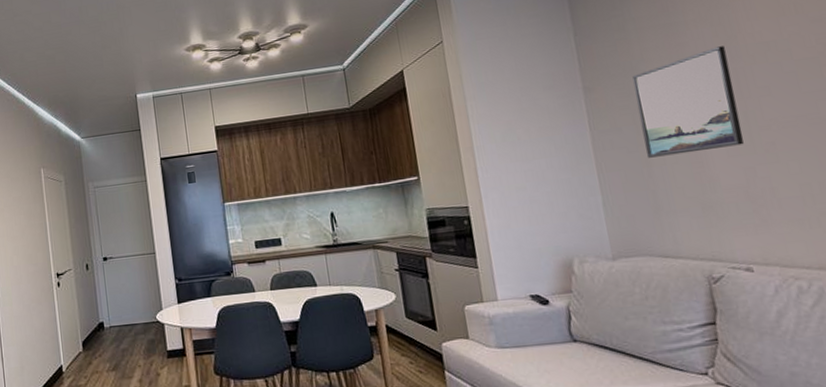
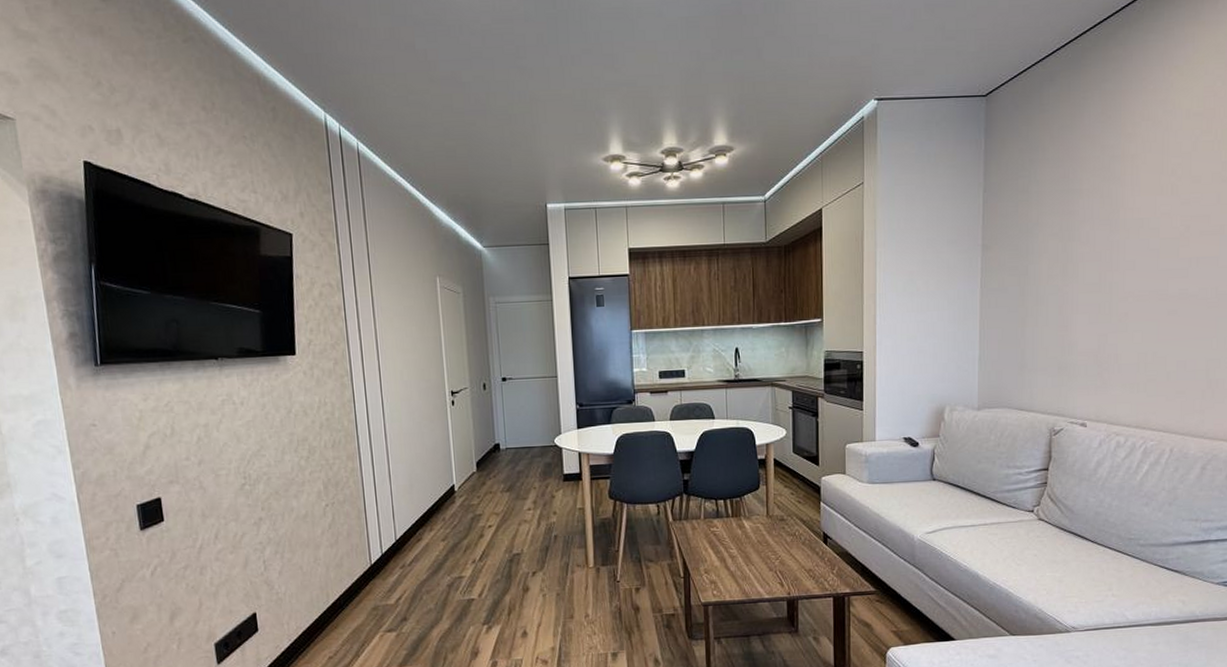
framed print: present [632,46,744,158] -> none [1023,218,1107,319]

